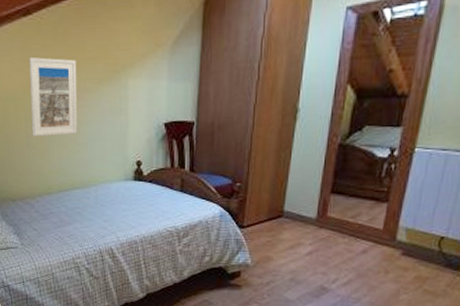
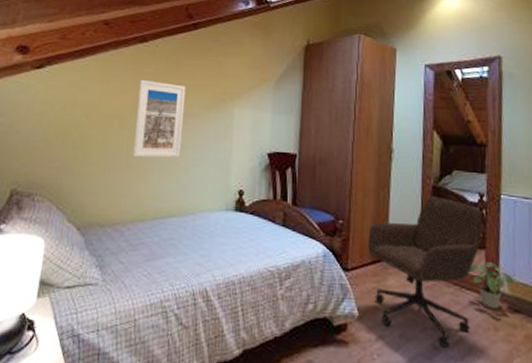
office chair: none [265,154,391,288] -> present [368,196,483,348]
potted plant: none [366,214,416,255] -> present [468,262,516,309]

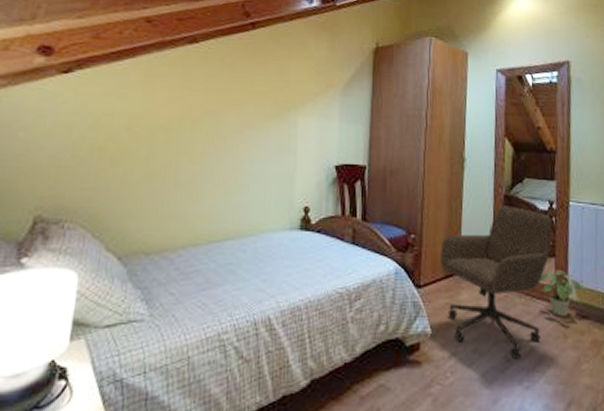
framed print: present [132,80,186,158] -> none [182,86,243,174]

